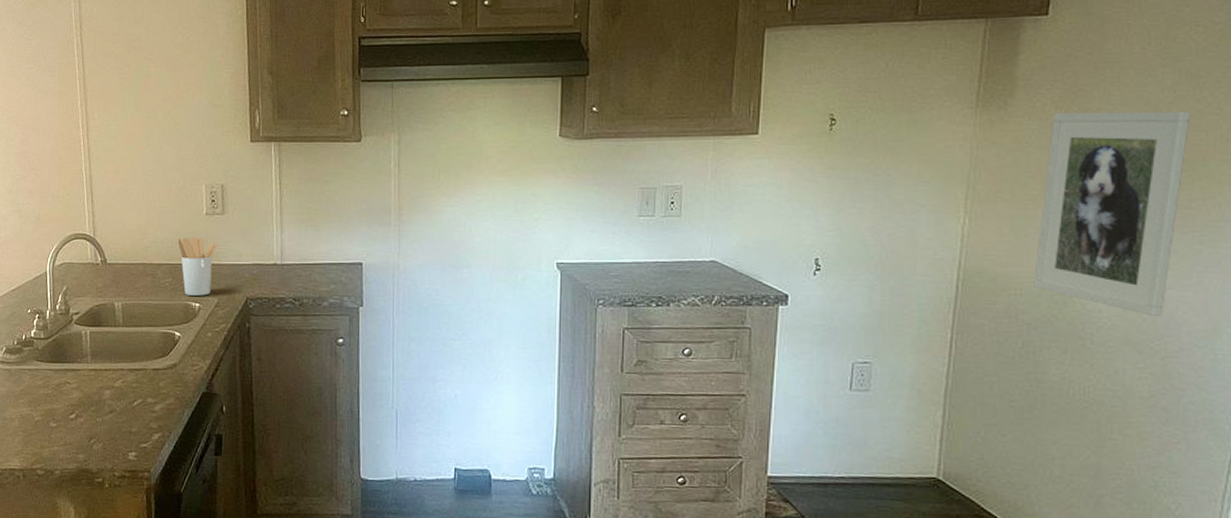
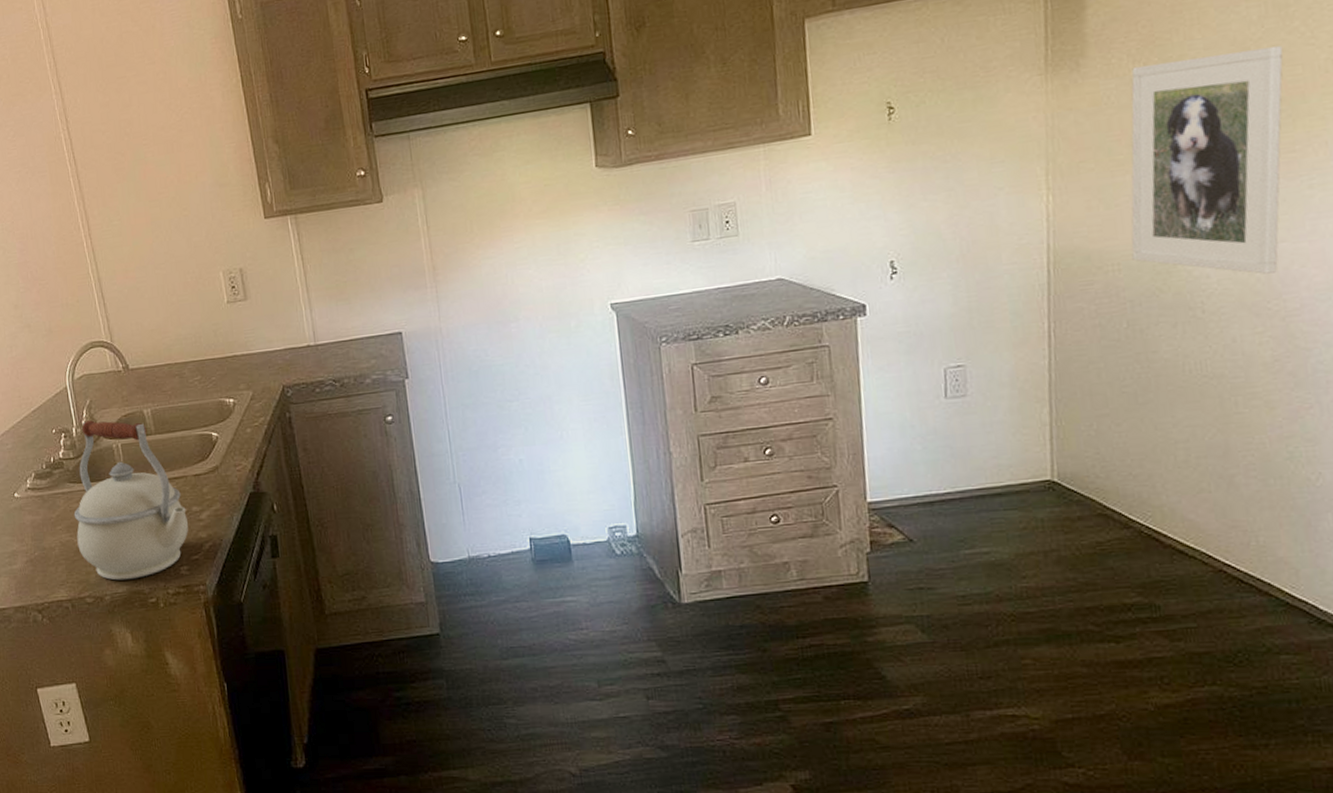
kettle: none [36,305,142,458] -> present [73,420,188,581]
utensil holder: present [177,237,217,296] -> none [201,328,244,392]

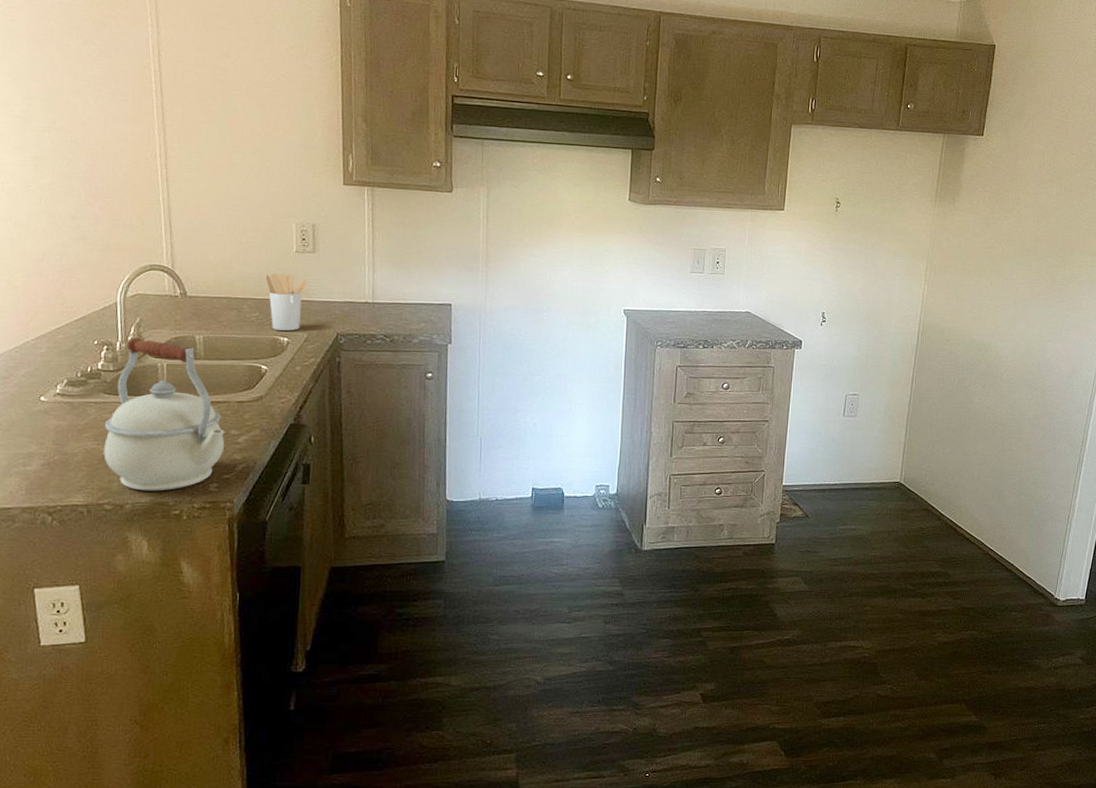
utensil holder: none [201,328,244,392] -> present [265,273,308,331]
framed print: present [1131,46,1284,274] -> none [967,209,1066,361]

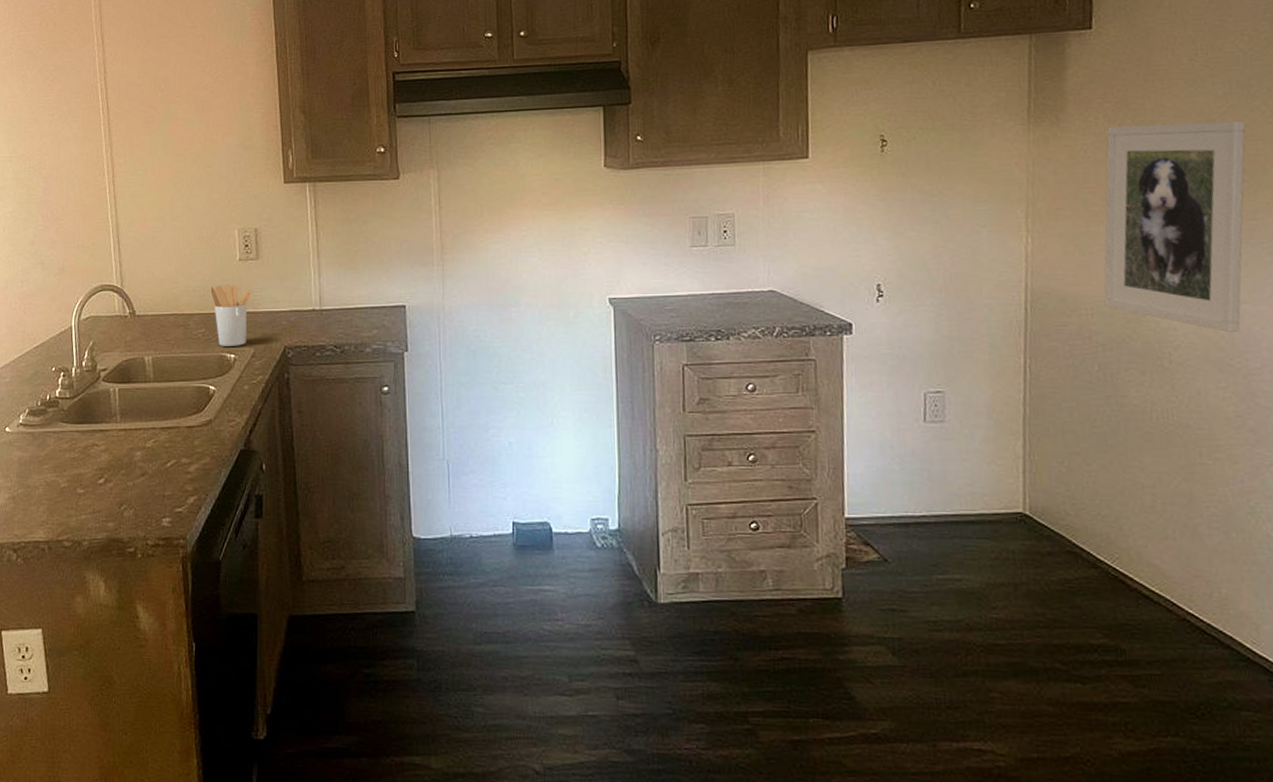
kettle: present [104,337,224,491] -> none [62,362,175,527]
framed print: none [967,209,1066,361] -> present [1104,121,1246,332]

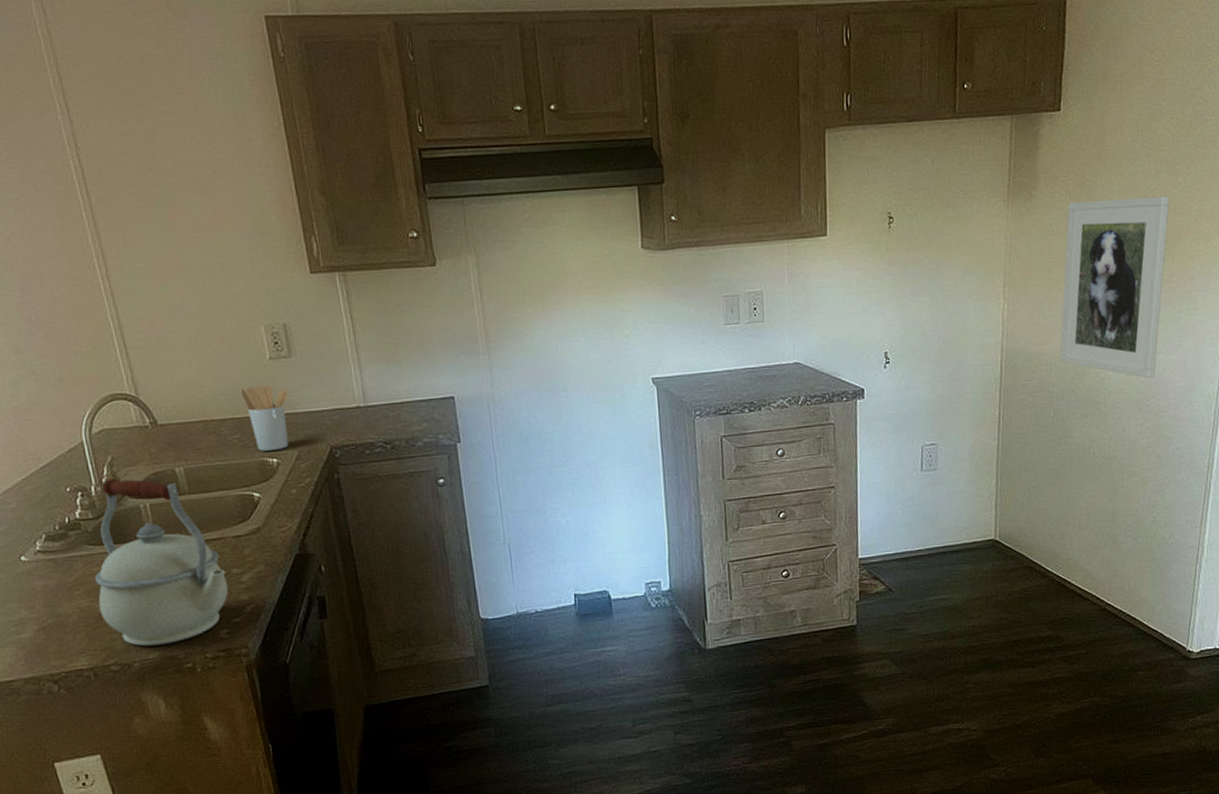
kettle: none [62,362,175,527] -> present [94,478,228,647]

